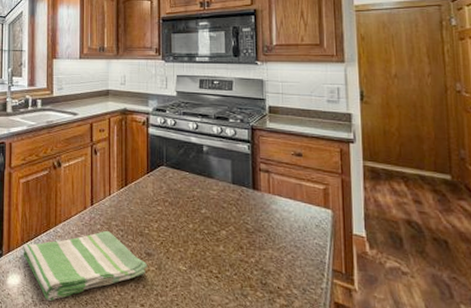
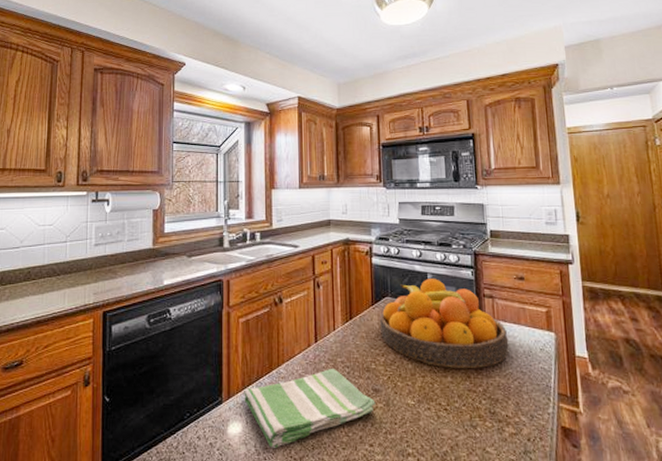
fruit bowl: none [155,151,283,240] -> present [380,279,509,369]

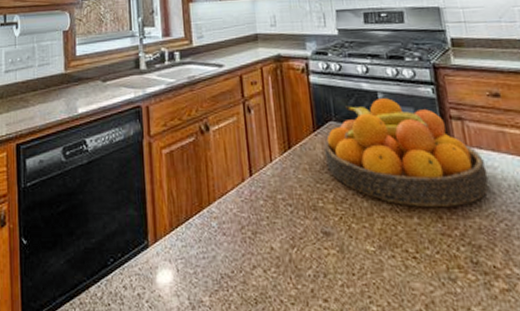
dish towel: present [244,368,376,448] -> none [172,206,328,301]

